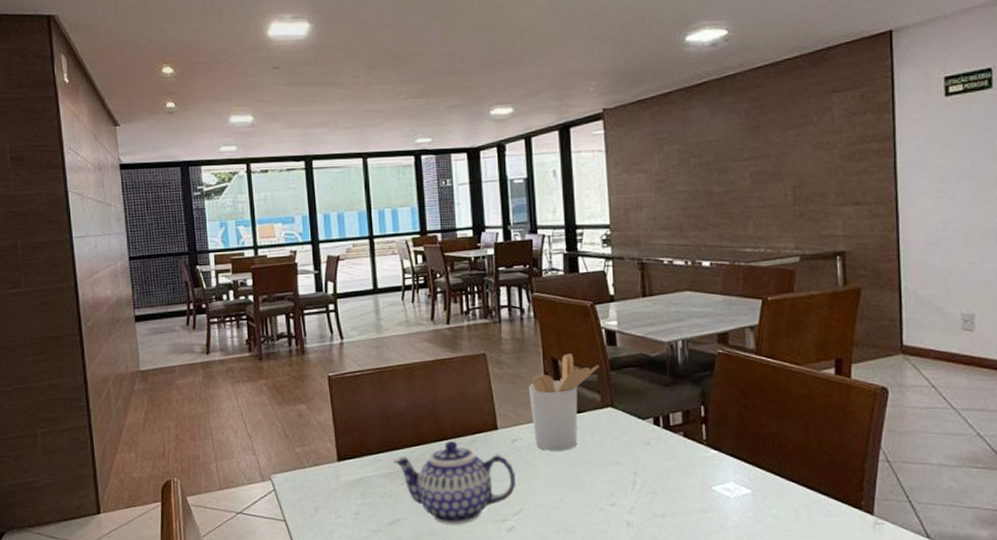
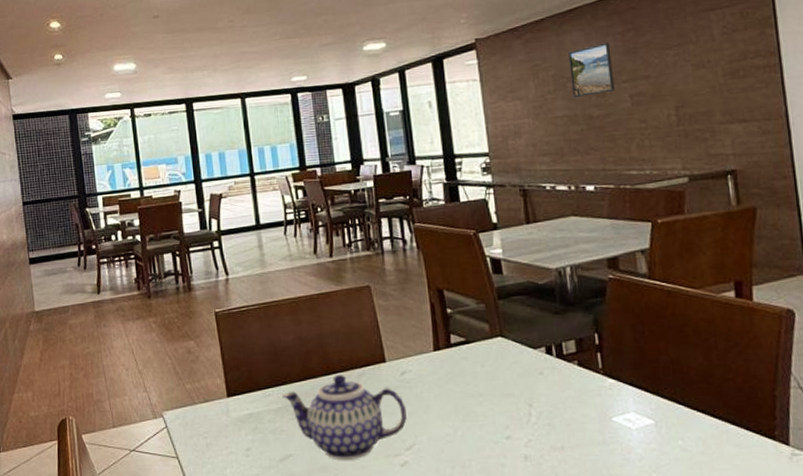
utensil holder: present [528,354,599,451] -> none [414,283,486,383]
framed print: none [694,119,736,173] -> present [568,42,614,97]

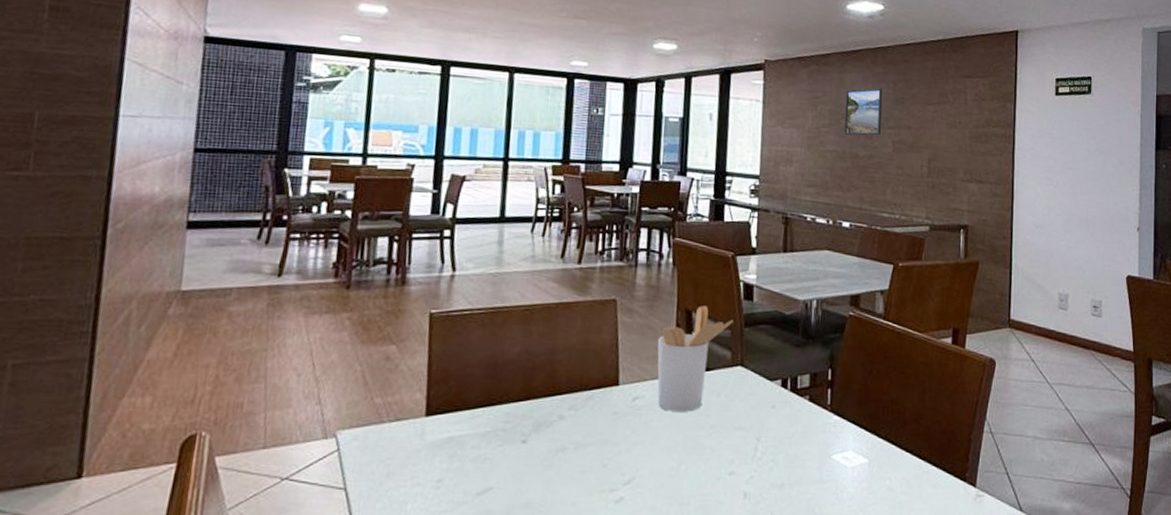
teapot: present [282,374,407,460] -> none [494,395,632,495]
utensil holder: none [414,283,486,383] -> present [657,306,734,412]

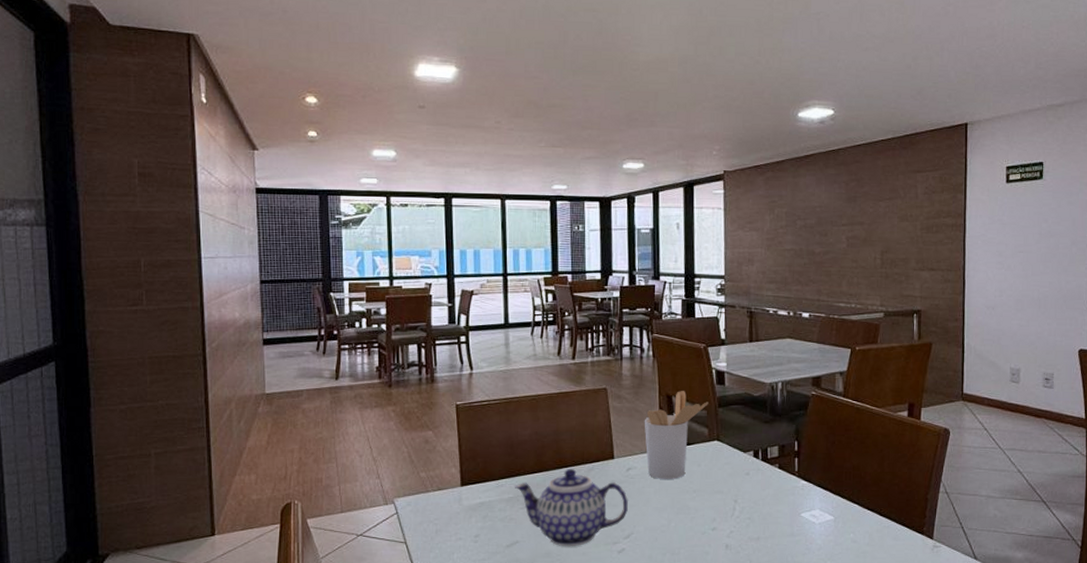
teapot: none [494,395,632,495] -> present [515,468,628,547]
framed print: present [844,88,883,136] -> none [800,189,836,234]

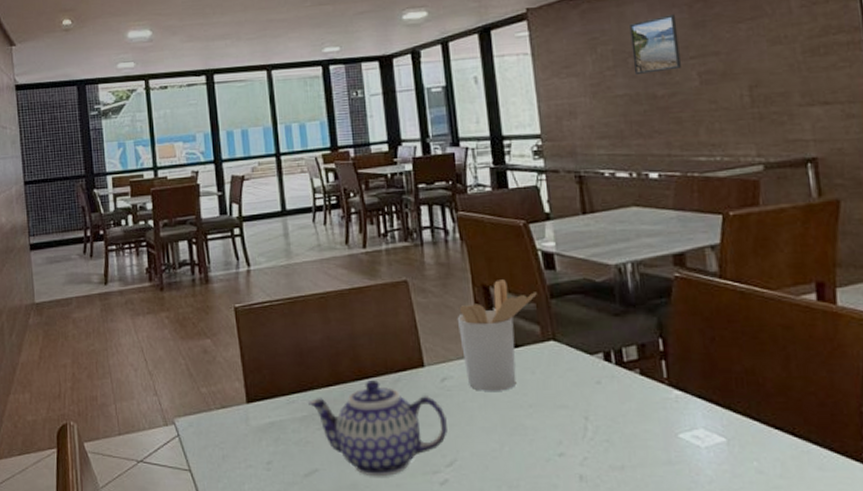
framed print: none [800,189,836,234] -> present [630,14,681,74]

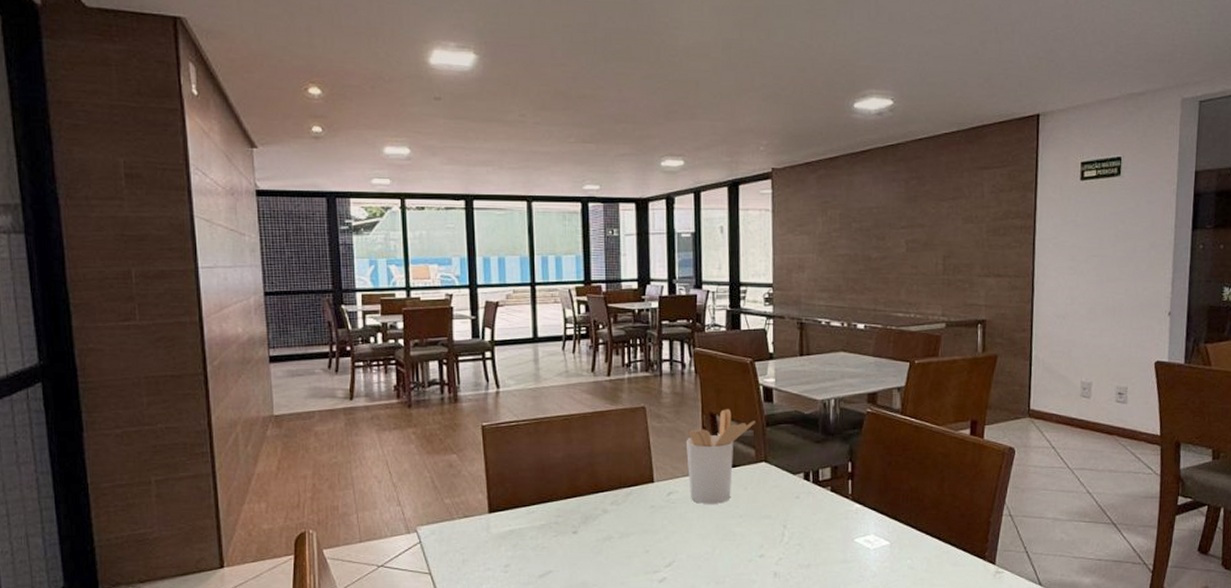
teapot: present [308,379,447,477] -> none [547,493,669,577]
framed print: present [630,14,681,74] -> none [855,187,895,238]

